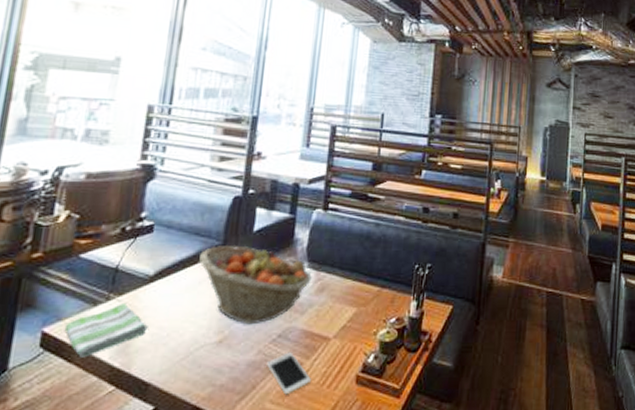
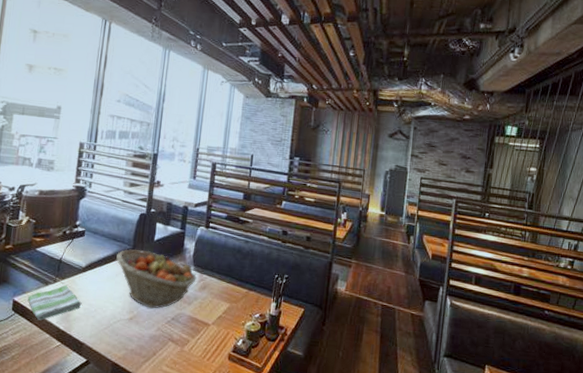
cell phone: present [267,352,311,395] -> none [164,331,195,362]

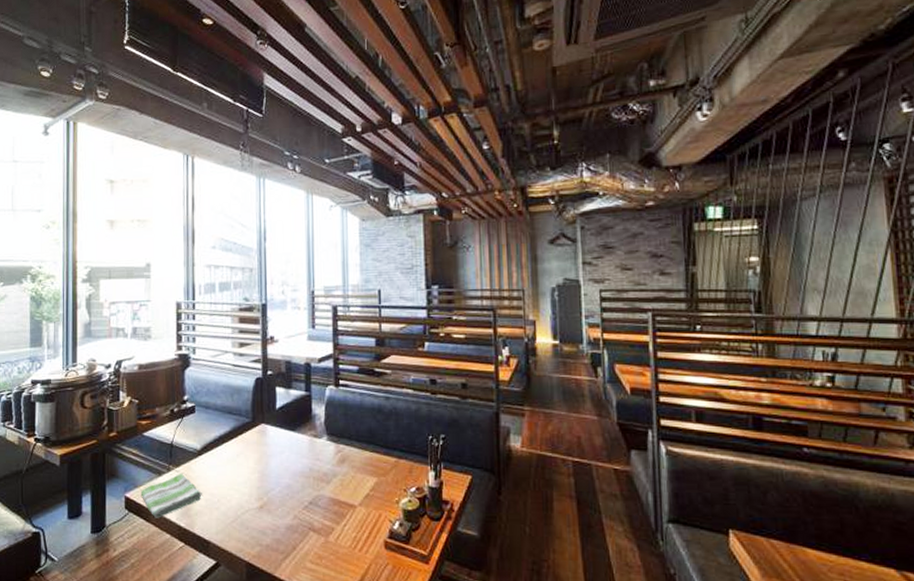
fruit basket: present [116,249,197,309] -> none [235,423,332,493]

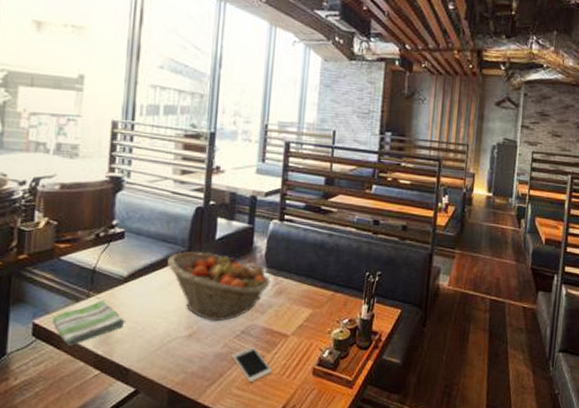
fruit basket: none [235,423,332,493] -> present [167,251,270,322]
cell phone: none [303,518,343,556] -> present [232,346,272,383]

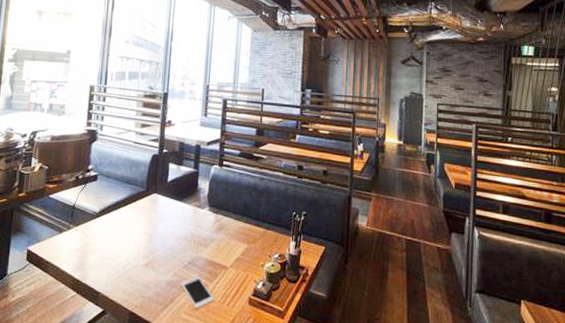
dish towel: present [52,301,125,346] -> none [41,232,97,270]
fruit basket: present [167,251,270,322] -> none [130,192,212,253]

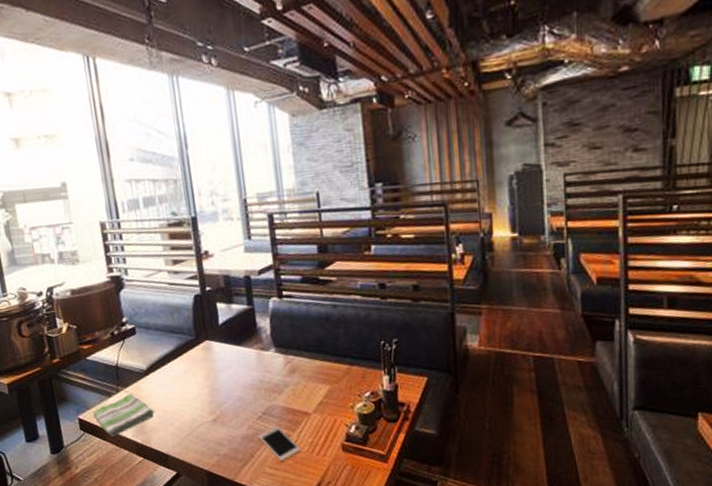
dish towel: none [41,232,97,270] -> present [92,394,155,437]

